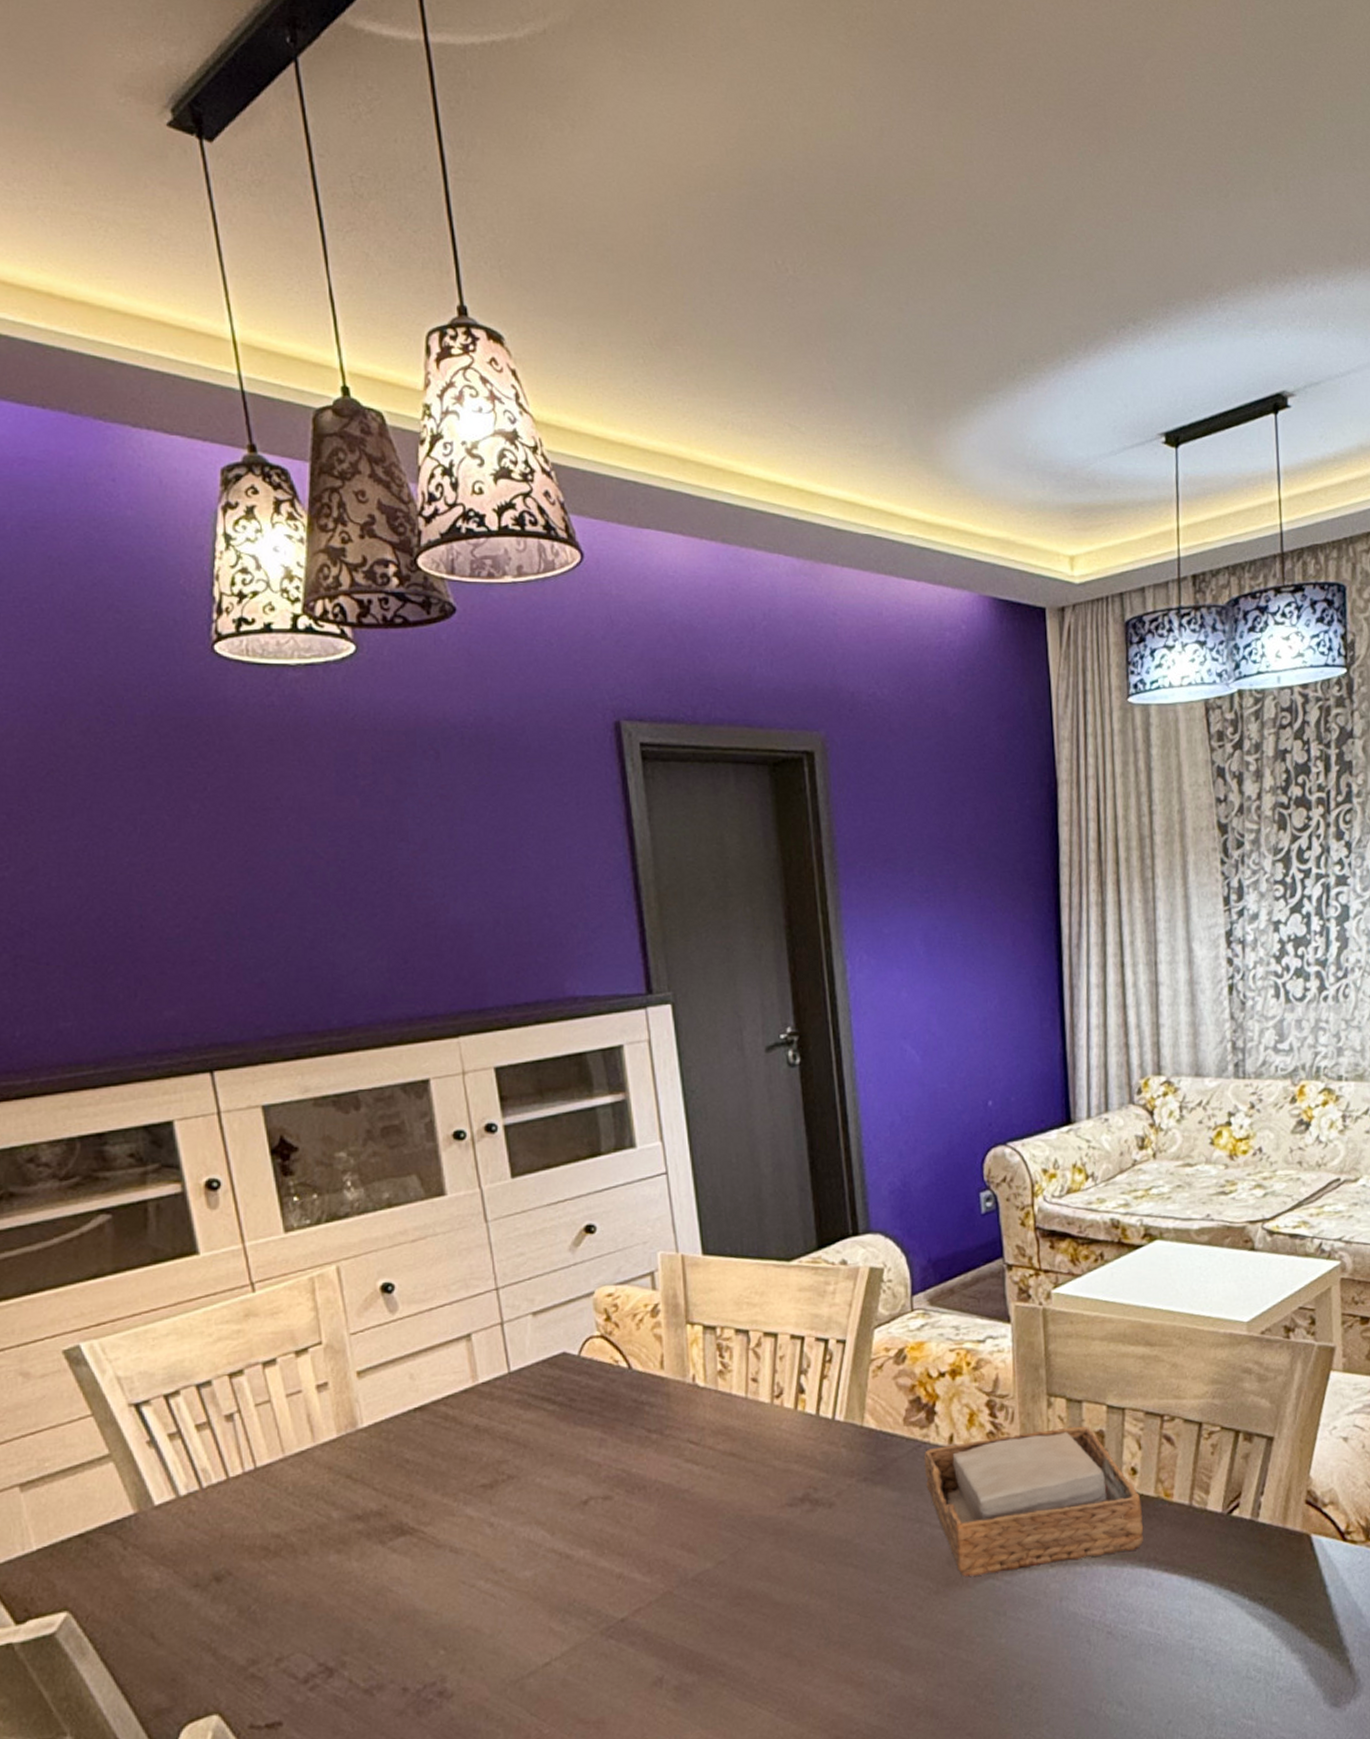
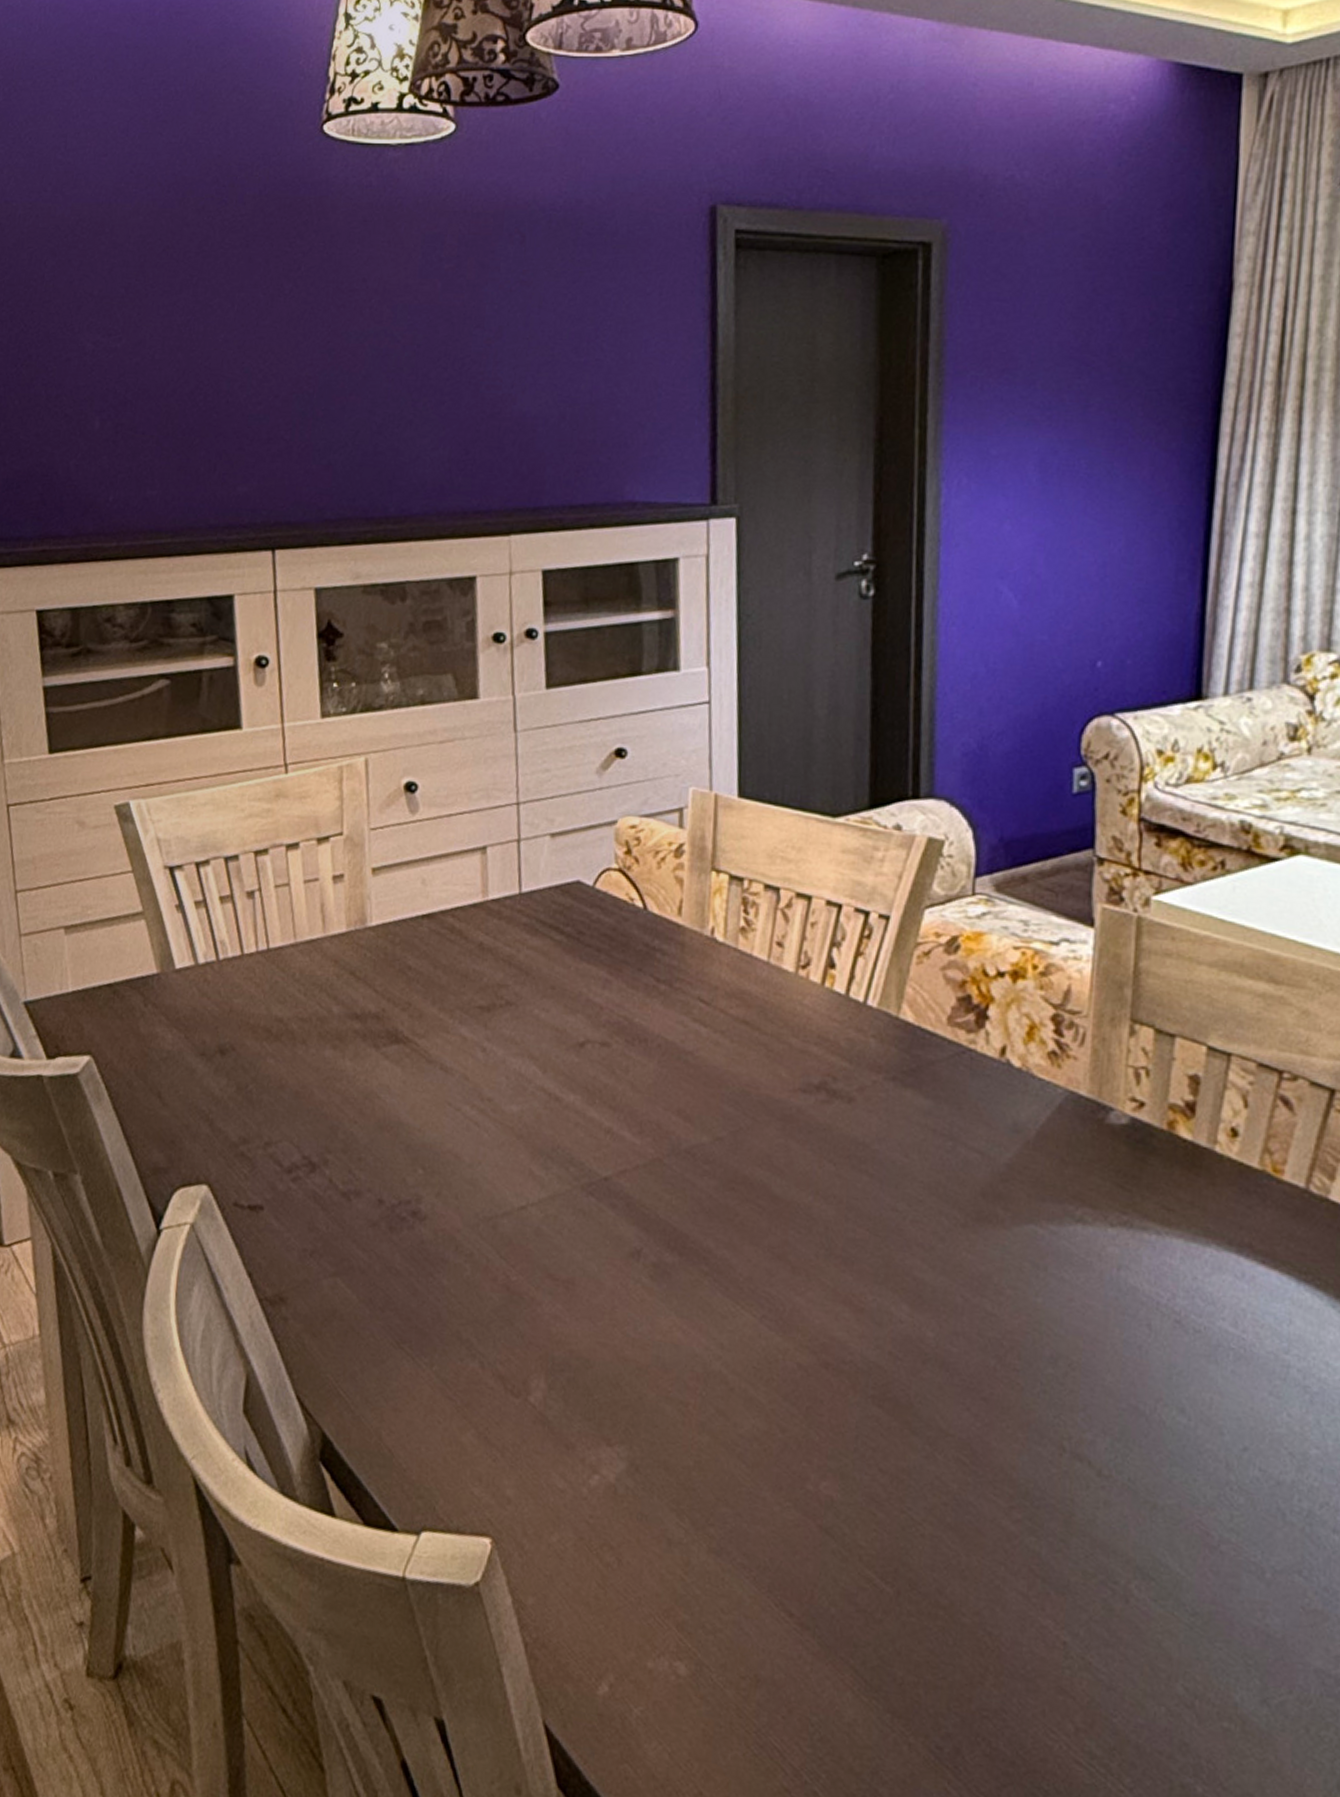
napkin holder: present [923,1426,1144,1577] -> none [966,1057,1241,1230]

